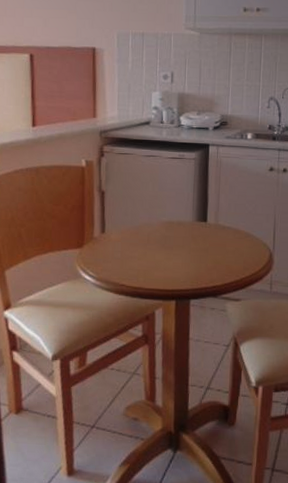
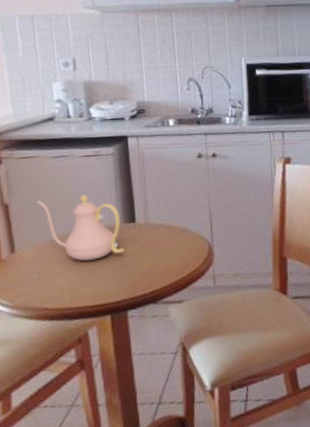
teapot: none [126,191,195,250] -> present [35,195,125,261]

